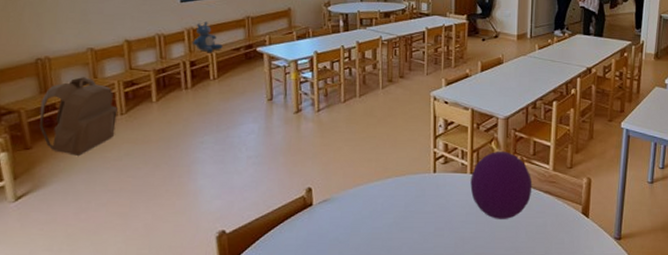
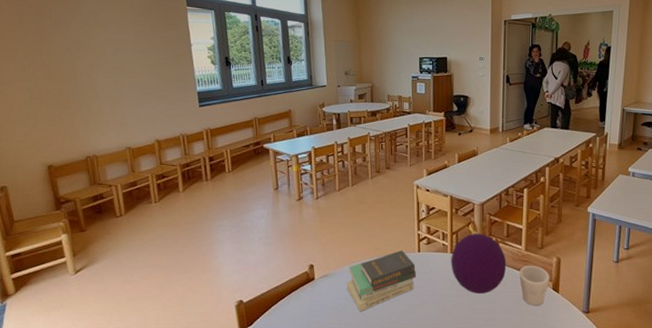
backpack: present [39,77,118,156] -> none [91,171,152,237]
stuffed animal: present [193,22,223,53] -> none [210,123,235,150]
books: none [349,171,431,242] -> present [345,250,416,312]
cup: none [546,186,580,233] -> present [519,265,550,306]

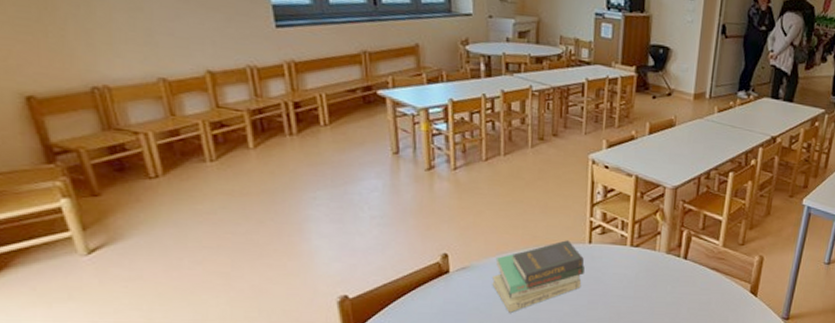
toy ball: present [451,234,507,293] -> none [629,224,699,295]
cup: present [519,265,550,306] -> none [712,263,749,311]

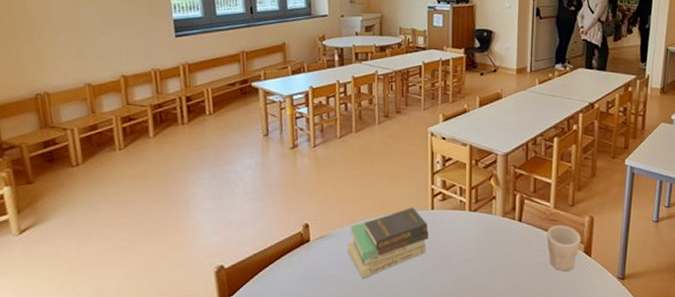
cup: none [712,263,749,311] -> present [546,225,582,272]

